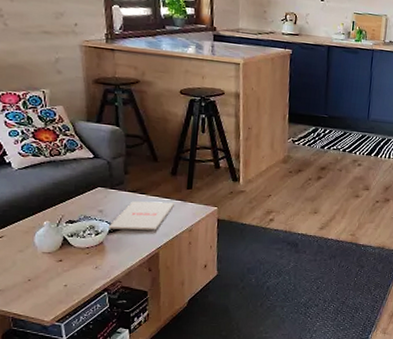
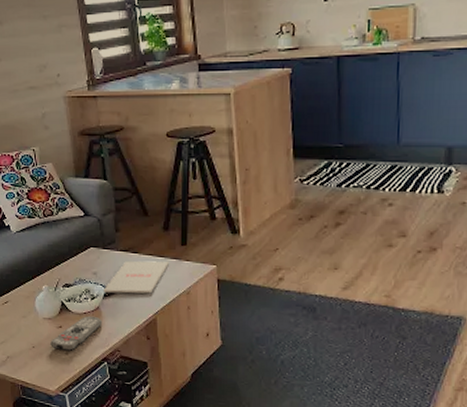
remote control: none [48,250,106,284] -> present [50,315,103,352]

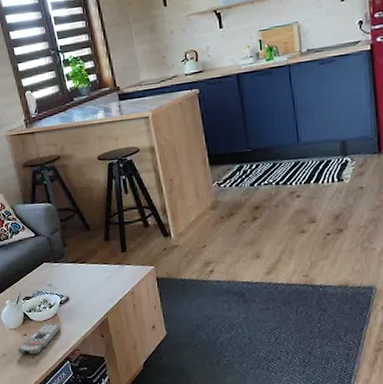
magazine: present [103,261,169,294] -> none [58,268,113,301]

